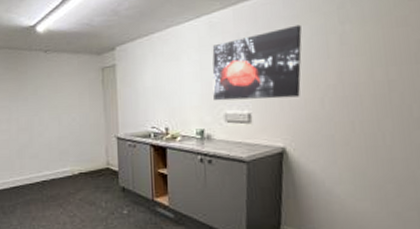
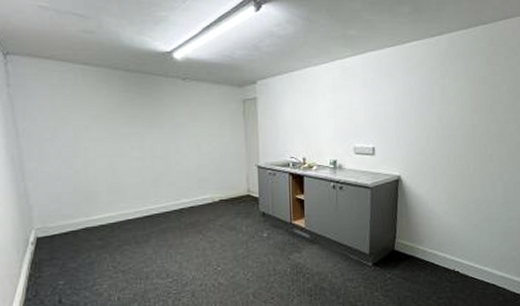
wall art: present [212,24,302,101] -> none [344,76,414,136]

